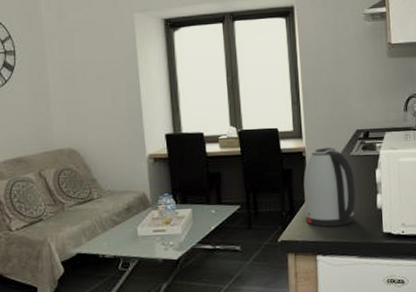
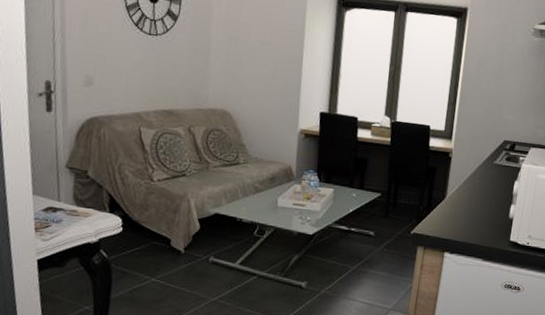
kettle: present [303,147,356,227] -> none [440,152,494,229]

